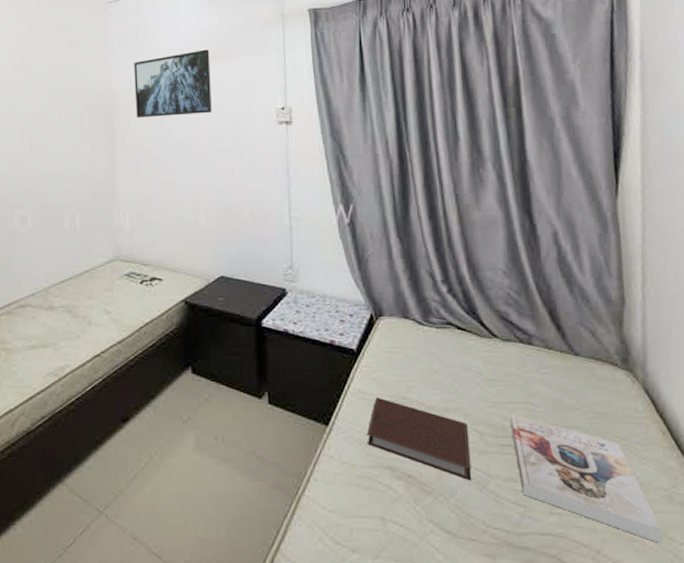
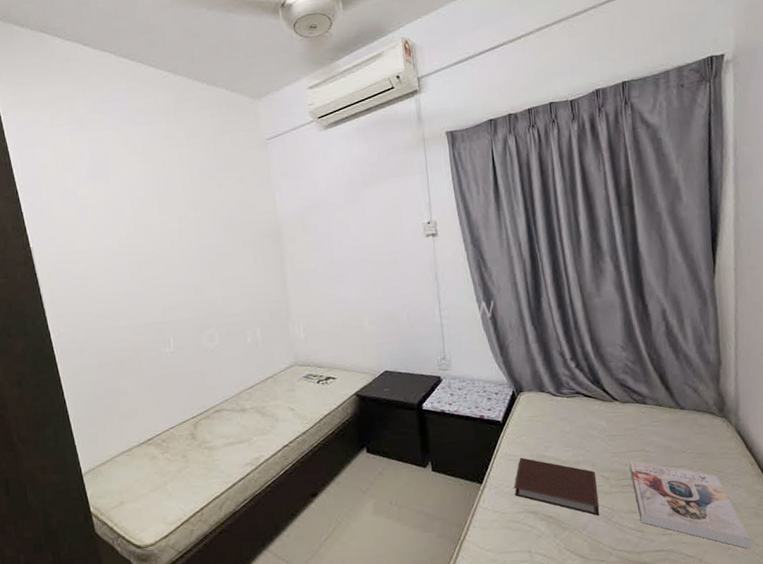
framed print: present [134,49,212,118] -> none [295,175,367,242]

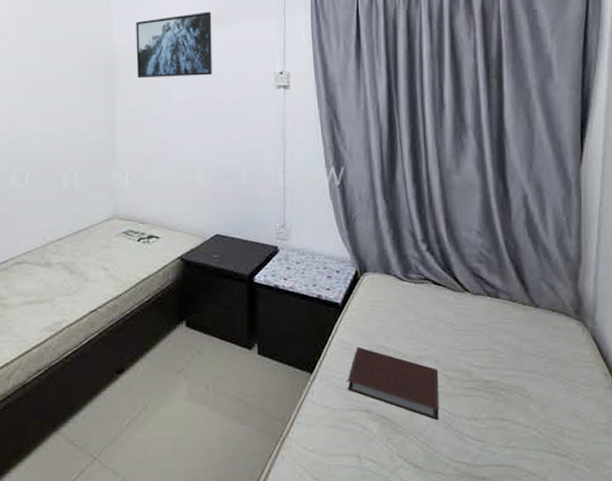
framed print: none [295,175,367,242] -> present [136,12,212,79]
book: present [629,460,751,549] -> none [476,360,598,470]

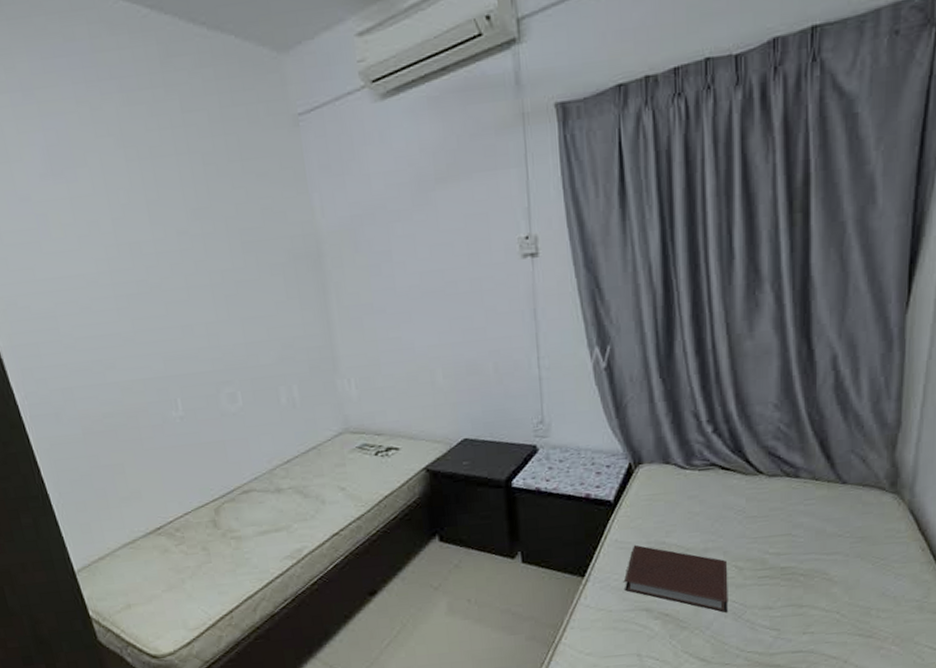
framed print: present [136,12,212,79] -> none [341,168,442,265]

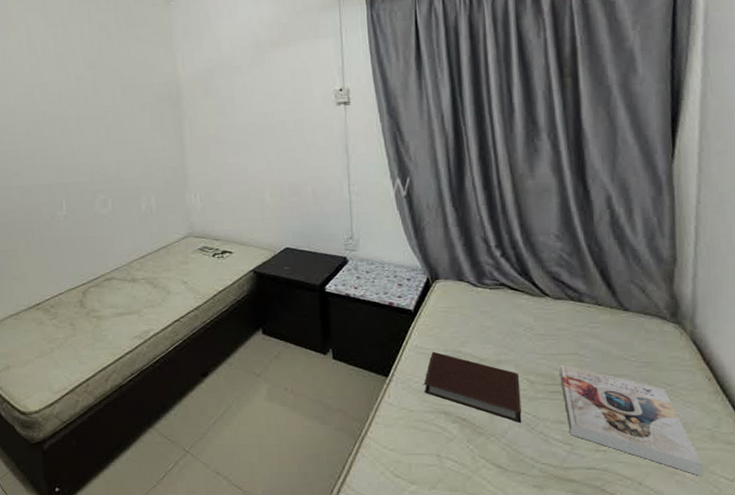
book: none [770,547,909,648] -> present [559,364,703,476]

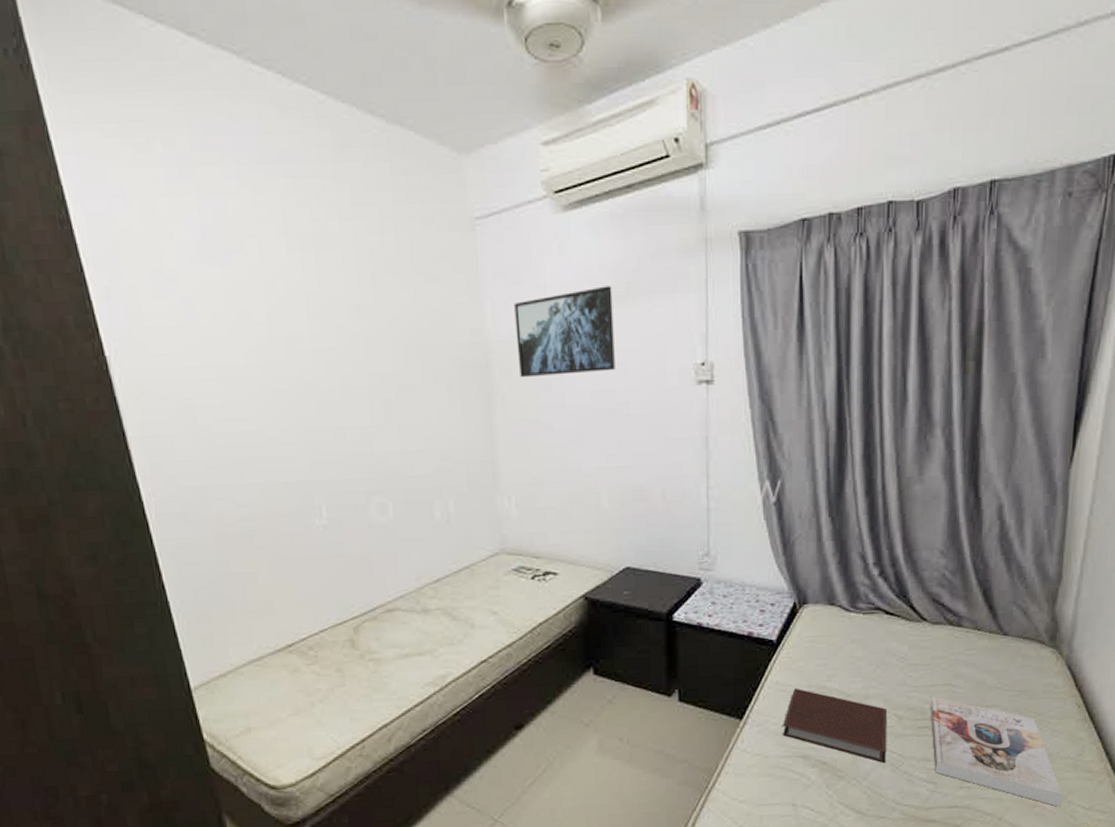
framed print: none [197,36,273,106] -> present [514,286,615,378]

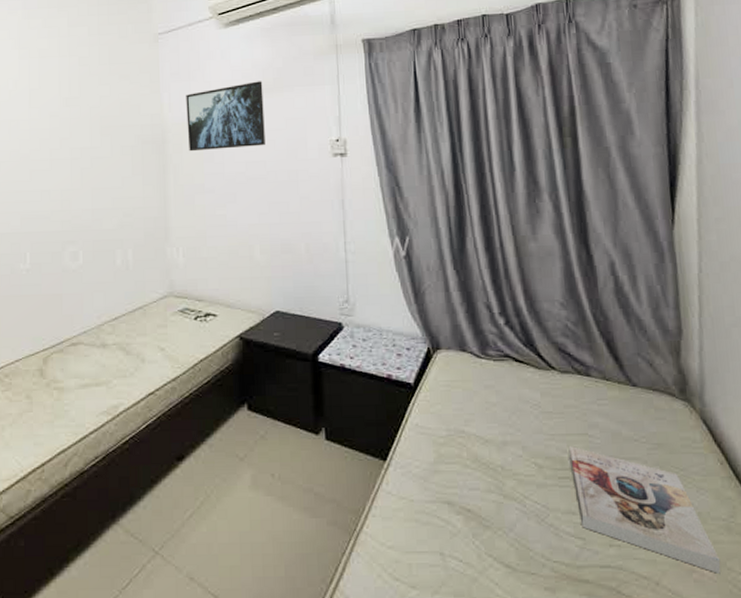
notebook: present [783,688,888,763] -> none [425,431,531,513]

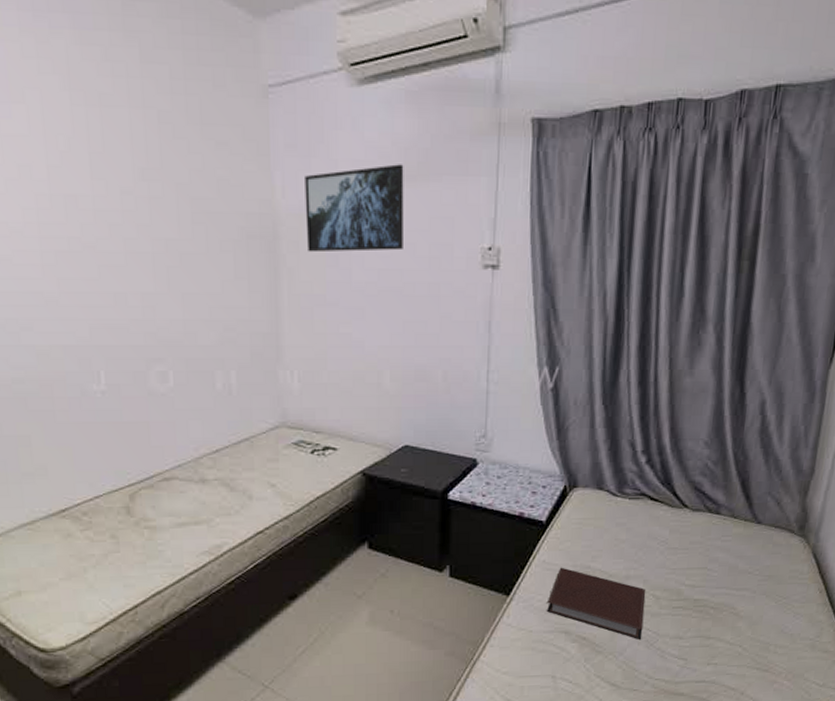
notebook: none [425,431,531,513] -> present [547,567,646,639]
book: present [568,446,721,574] -> none [685,579,800,683]

